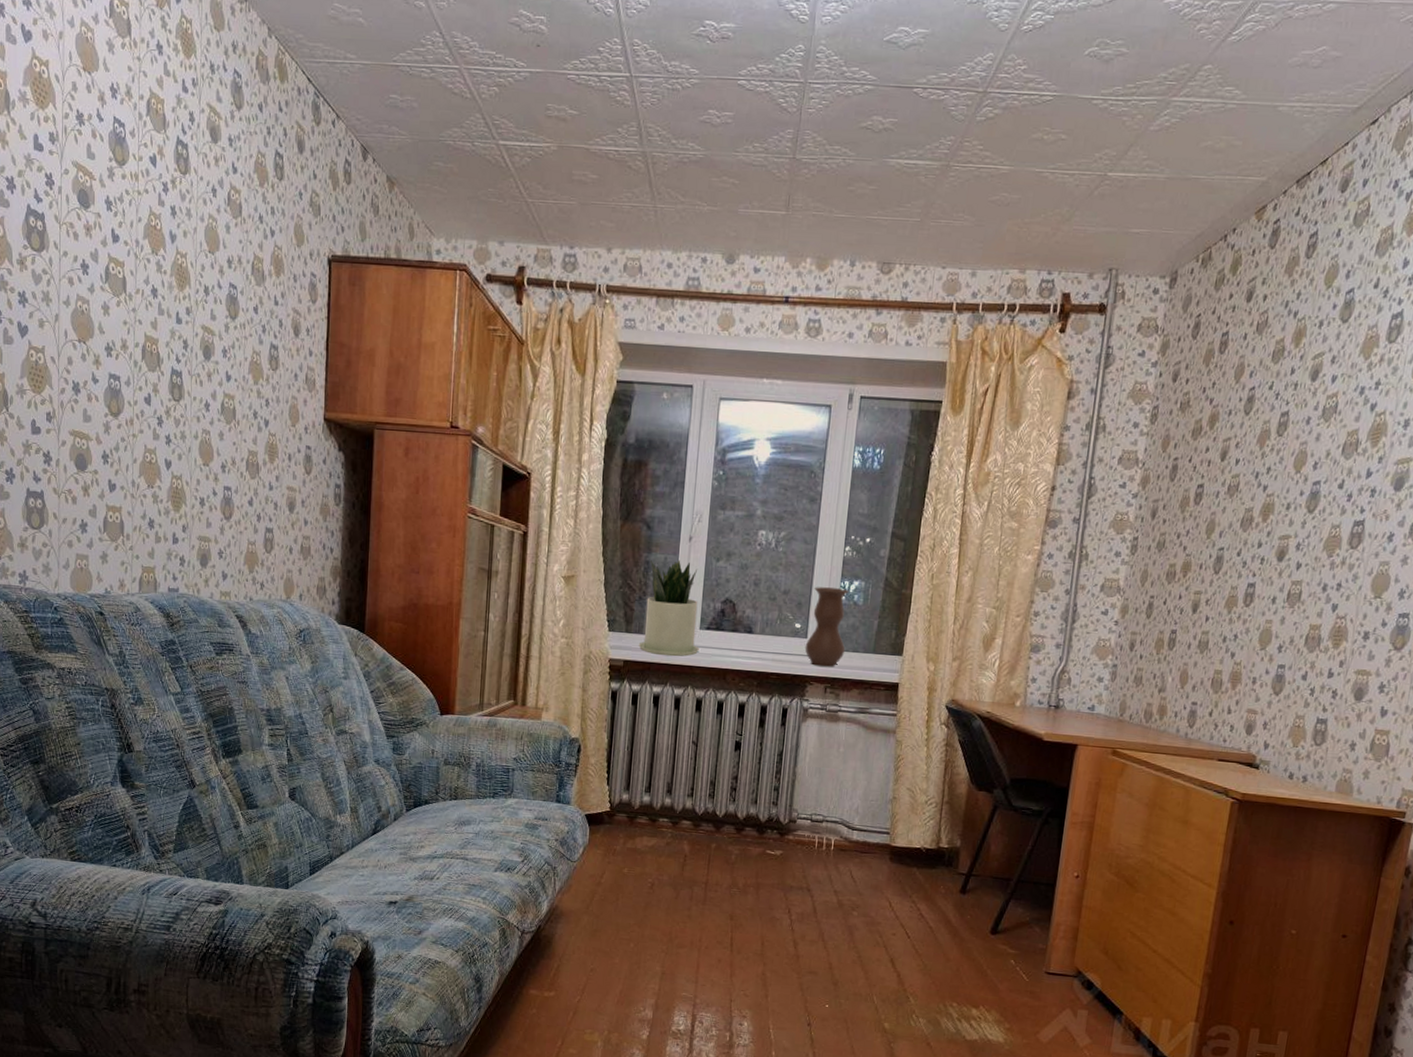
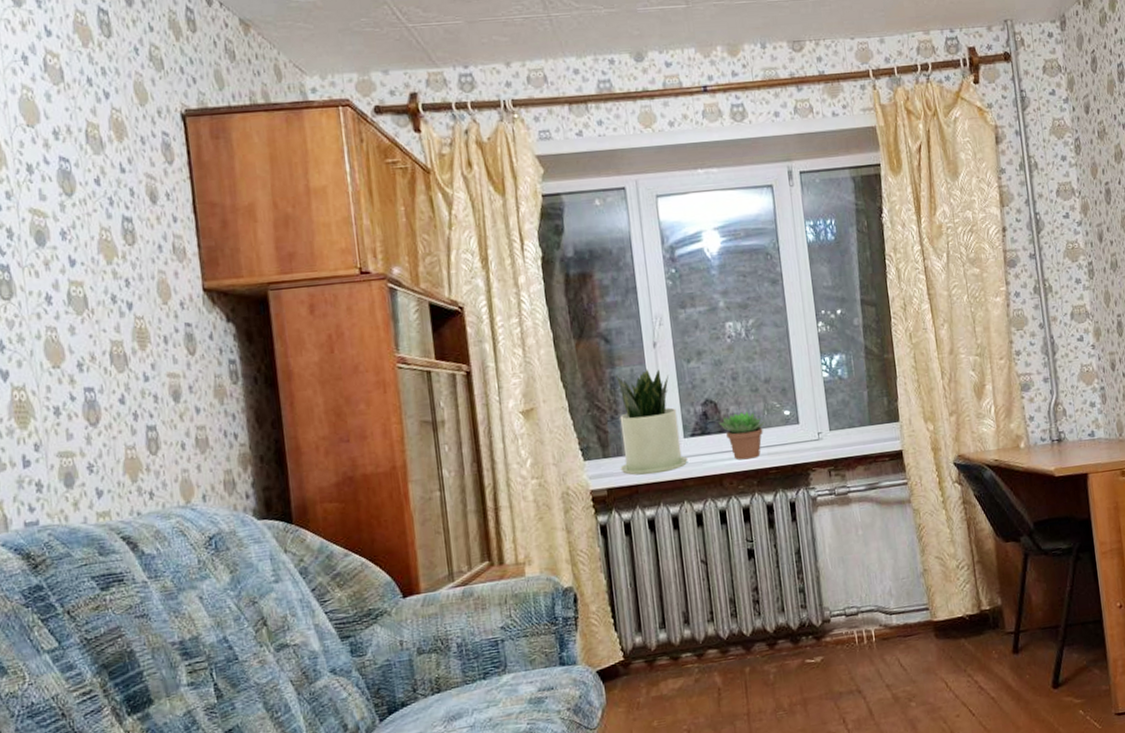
succulent plant: none [733,616,776,662] -> present [718,412,765,461]
vase: present [805,587,849,668] -> none [795,365,841,452]

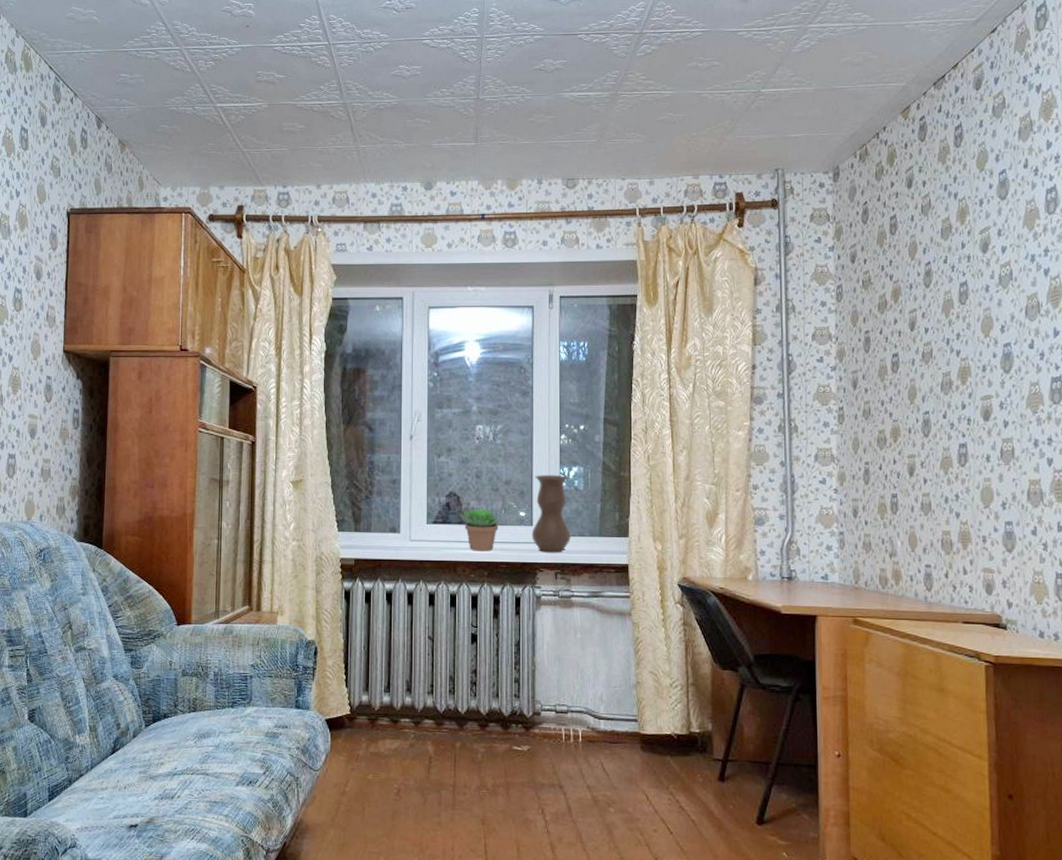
planter: present [615,369,688,476] -> none [368,458,428,553]
vase: none [795,365,841,452] -> present [531,475,572,554]

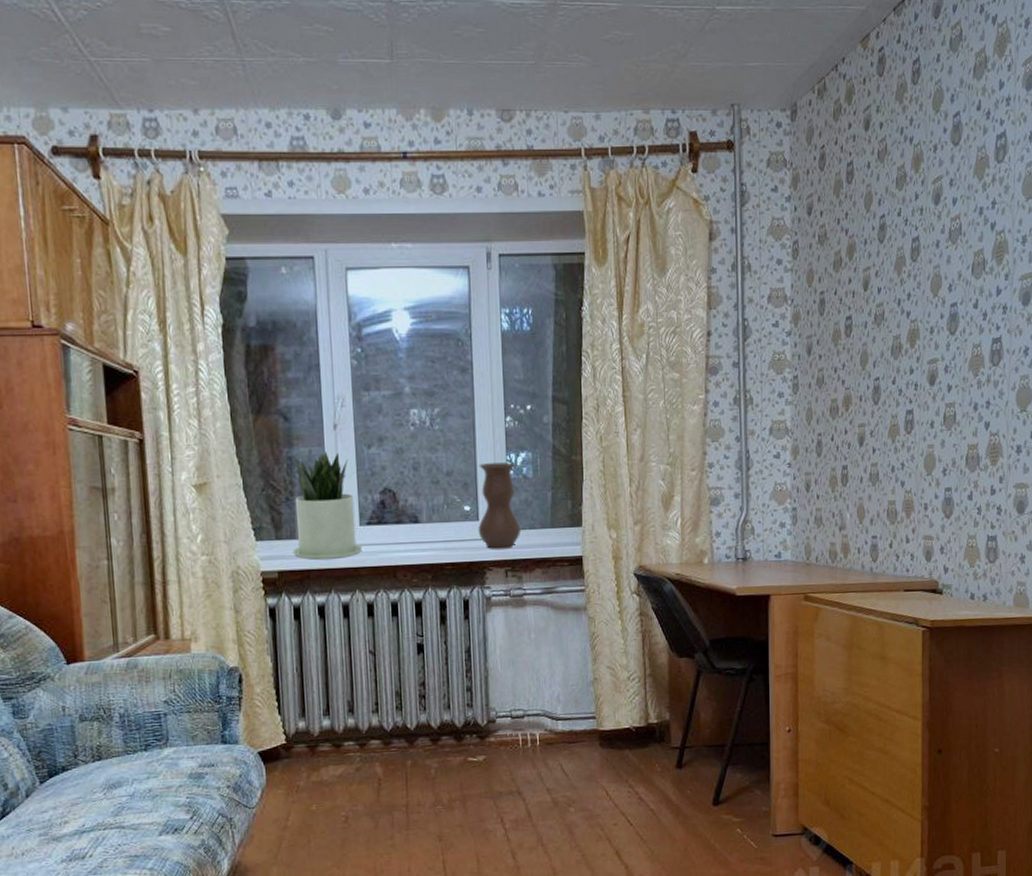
planter: none [368,458,428,553] -> present [292,451,363,561]
succulent plant: present [459,508,501,552] -> none [396,504,444,553]

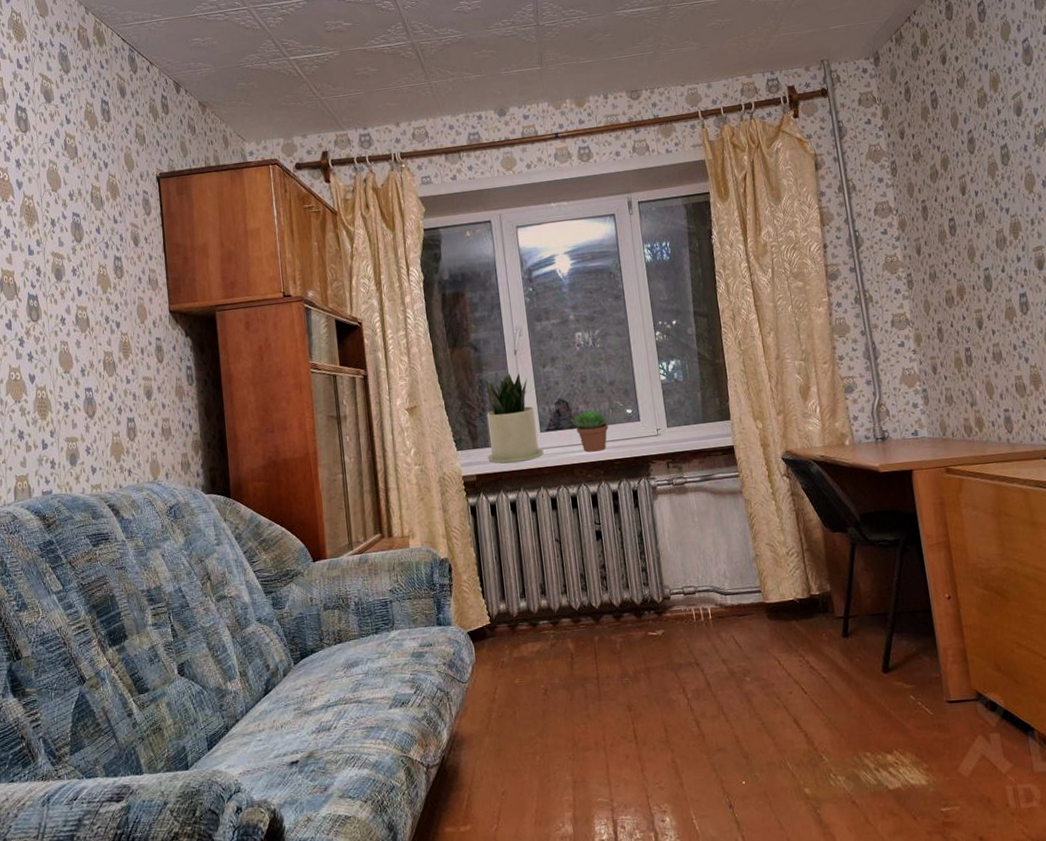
succulent plant: none [396,504,444,553] -> present [570,410,610,453]
vase: present [478,462,522,551] -> none [636,369,678,446]

